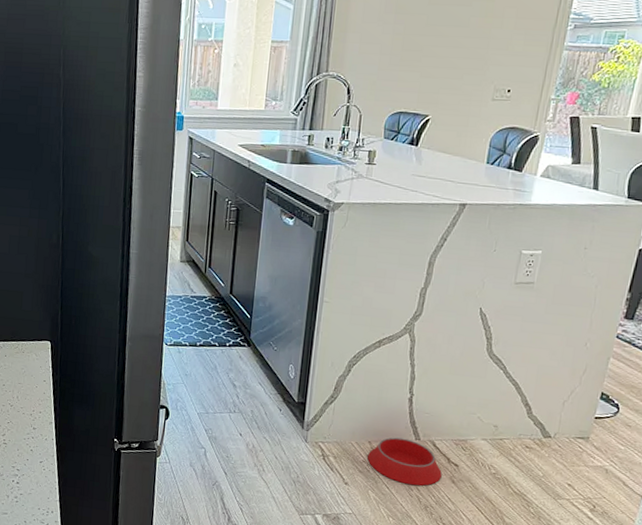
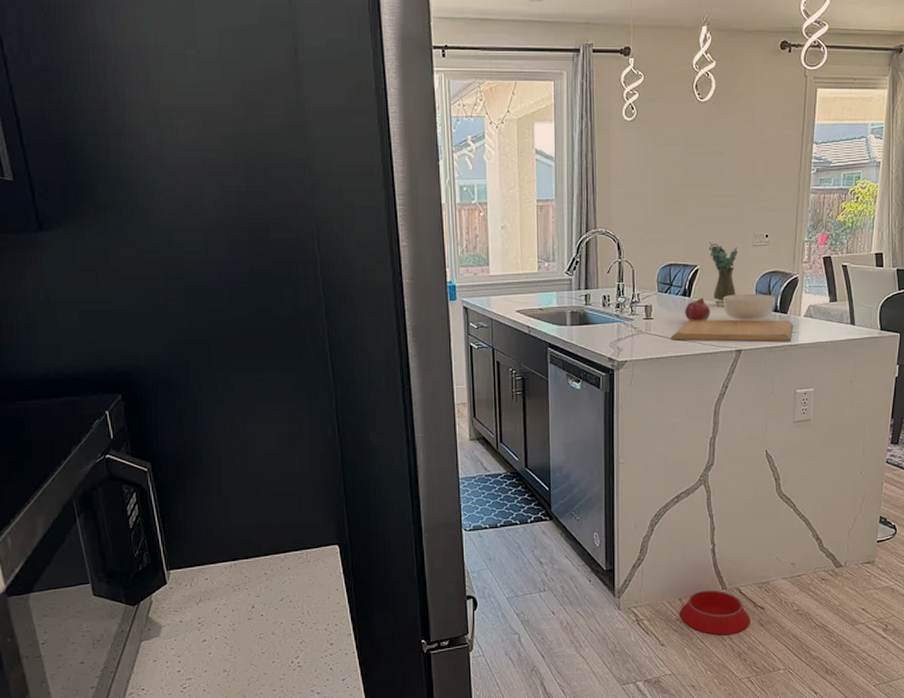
chopping board: none [391,169,527,201] -> present [670,319,793,342]
fruit: none [410,148,437,171] -> present [685,298,710,321]
vase: none [442,92,475,160] -> present [708,241,738,308]
bowl: none [452,147,511,177] -> present [722,293,775,322]

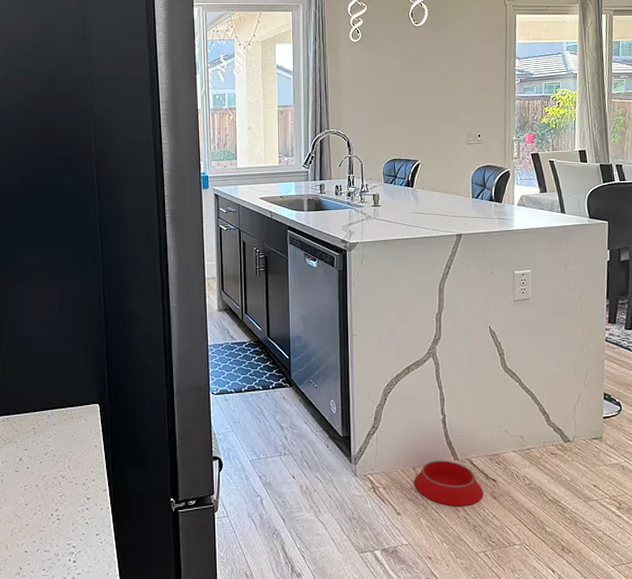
chopping board: present [670,319,793,342] -> none [396,207,508,228]
fruit: present [685,298,710,321] -> none [409,188,431,208]
vase: present [708,241,738,308] -> none [428,140,454,197]
bowl: present [722,293,775,322] -> none [442,185,490,209]

